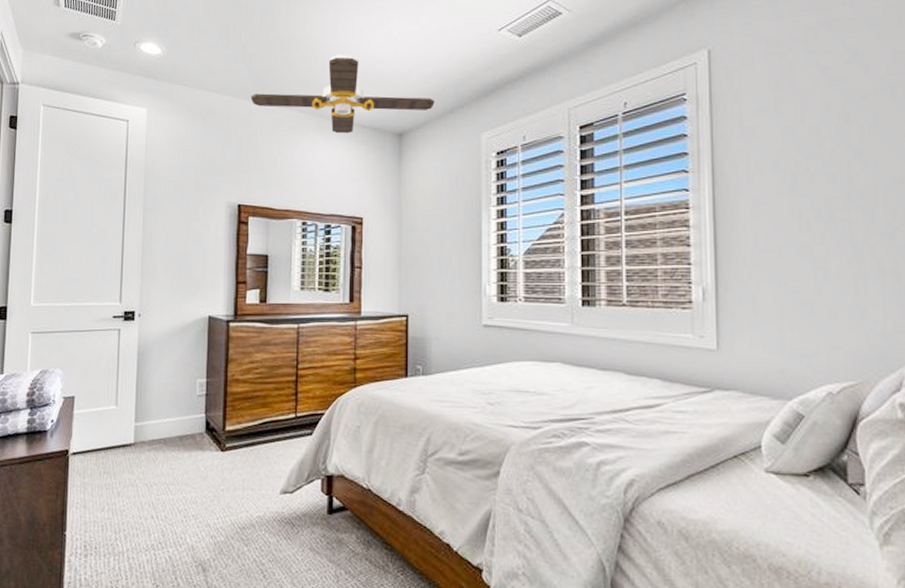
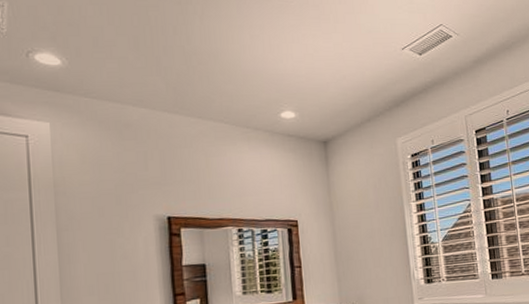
ceiling fan: present [250,54,435,134] -> none [170,68,353,143]

